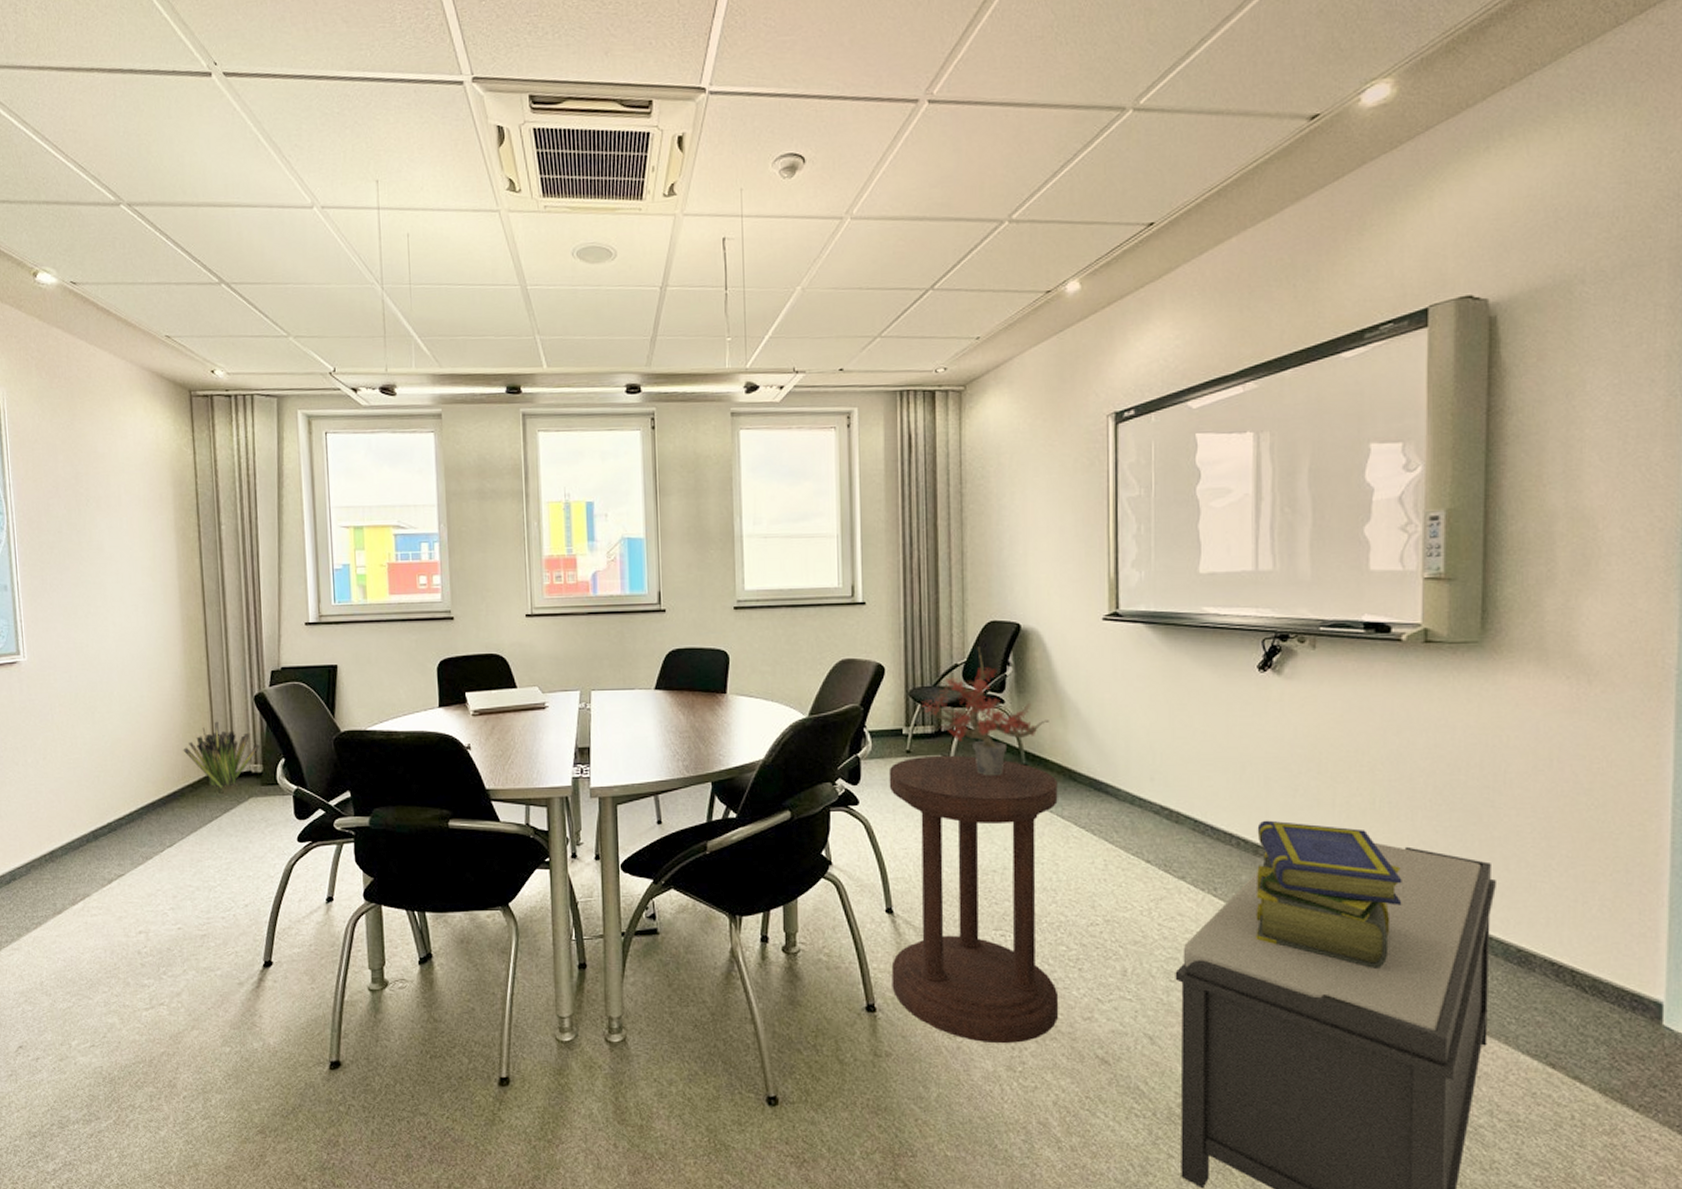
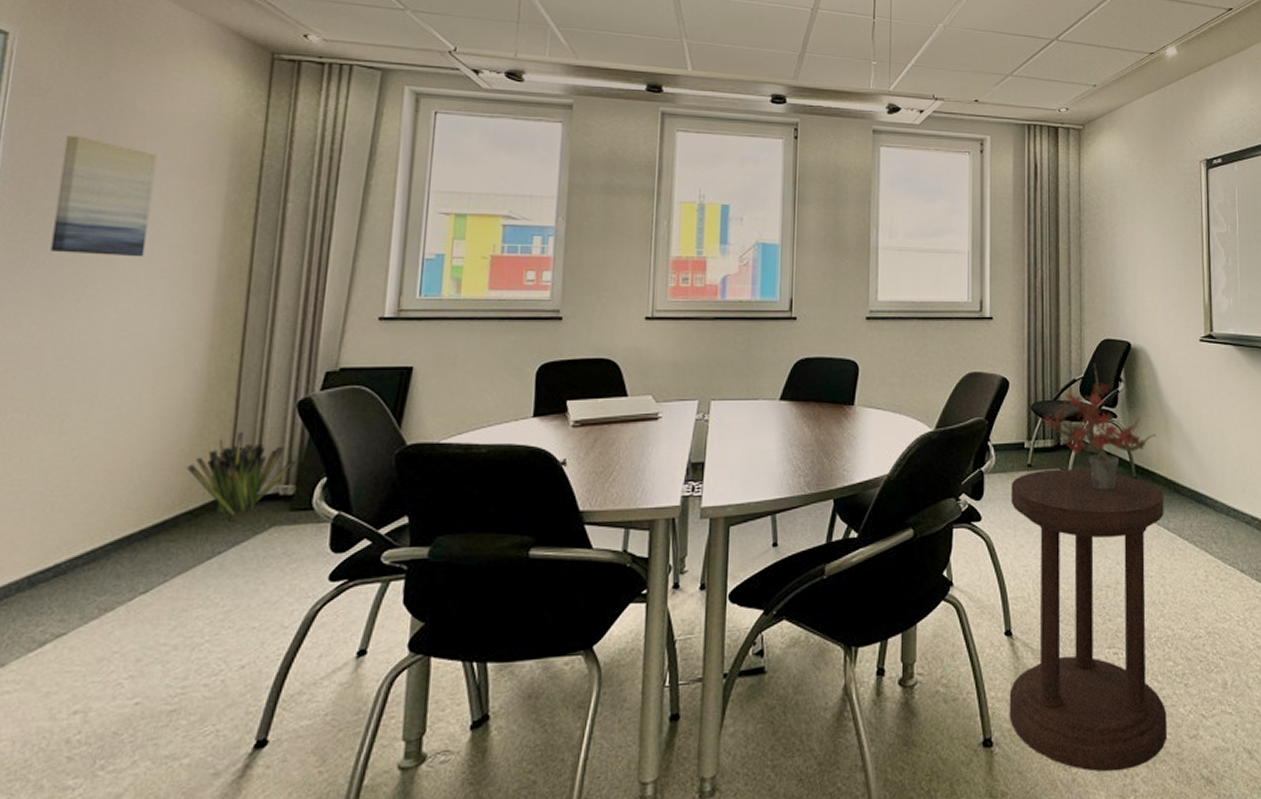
wall art: none [54,479,125,579] -> present [50,136,157,257]

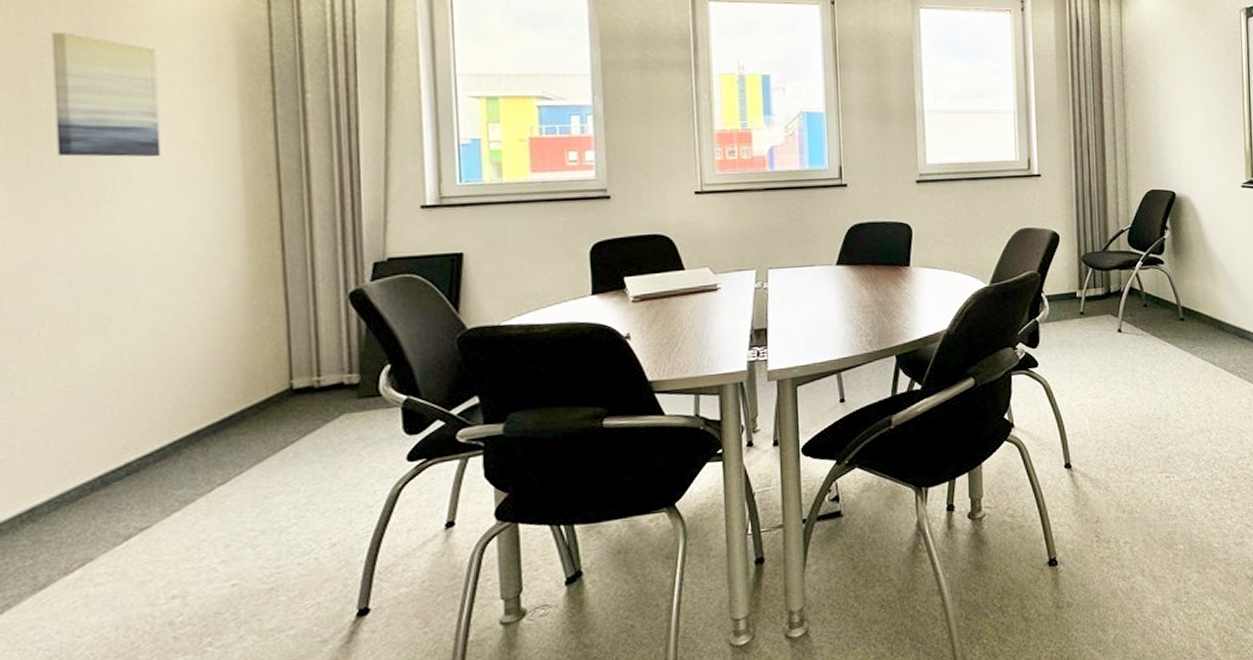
decorative plant: present [186,431,296,522] -> none [244,325,356,413]
side table: present [1009,469,1168,772] -> none [1065,313,1216,580]
potted plant: present [1043,363,1156,490] -> none [1093,213,1201,332]

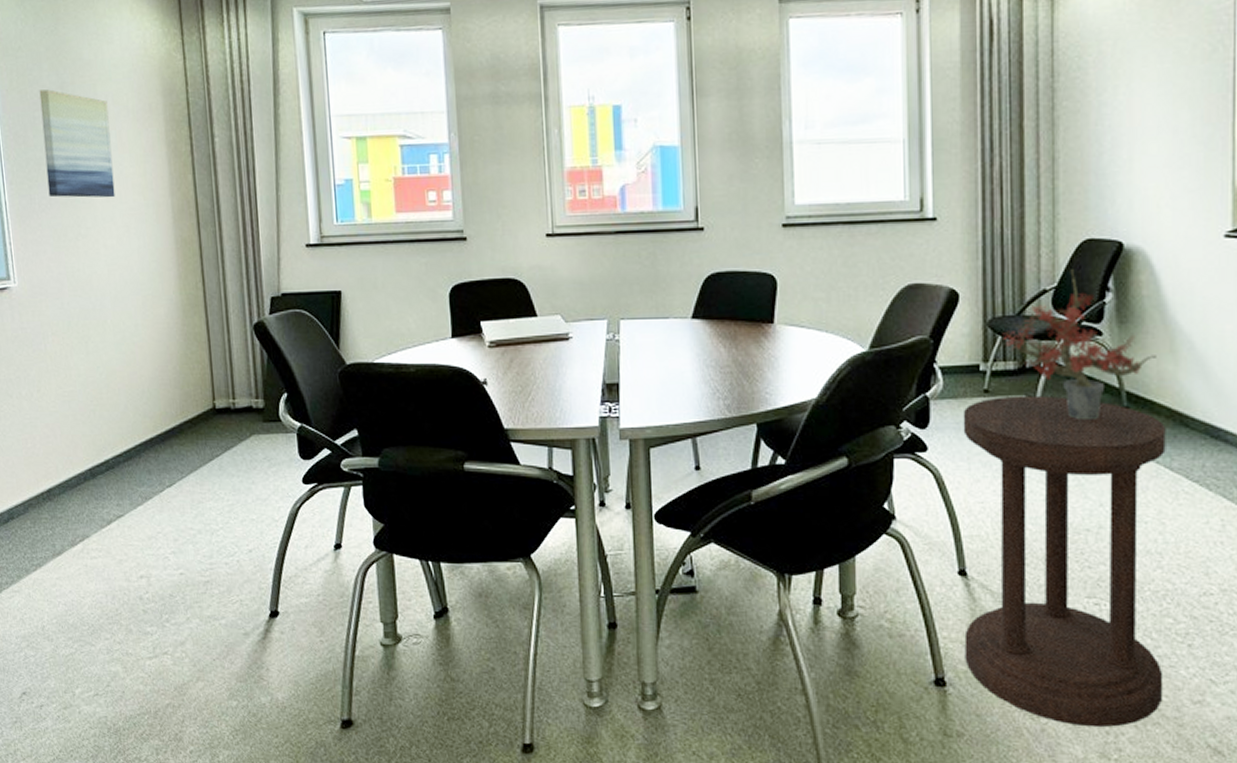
side table: none [1065,313,1216,580] -> present [963,395,1166,728]
potted plant: none [1093,213,1201,332] -> present [1003,269,1156,421]

